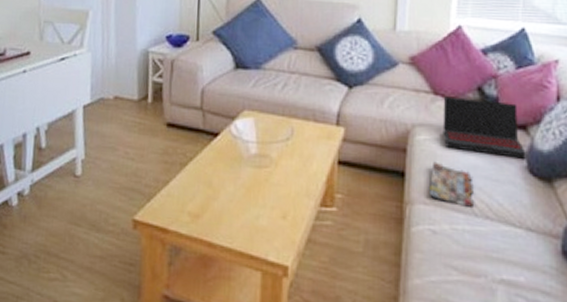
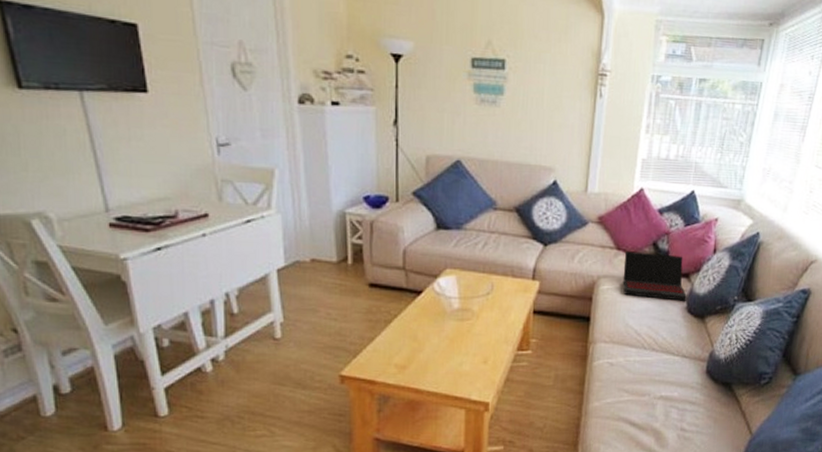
magazine: present [430,161,475,207] -> none [609,307,645,342]

